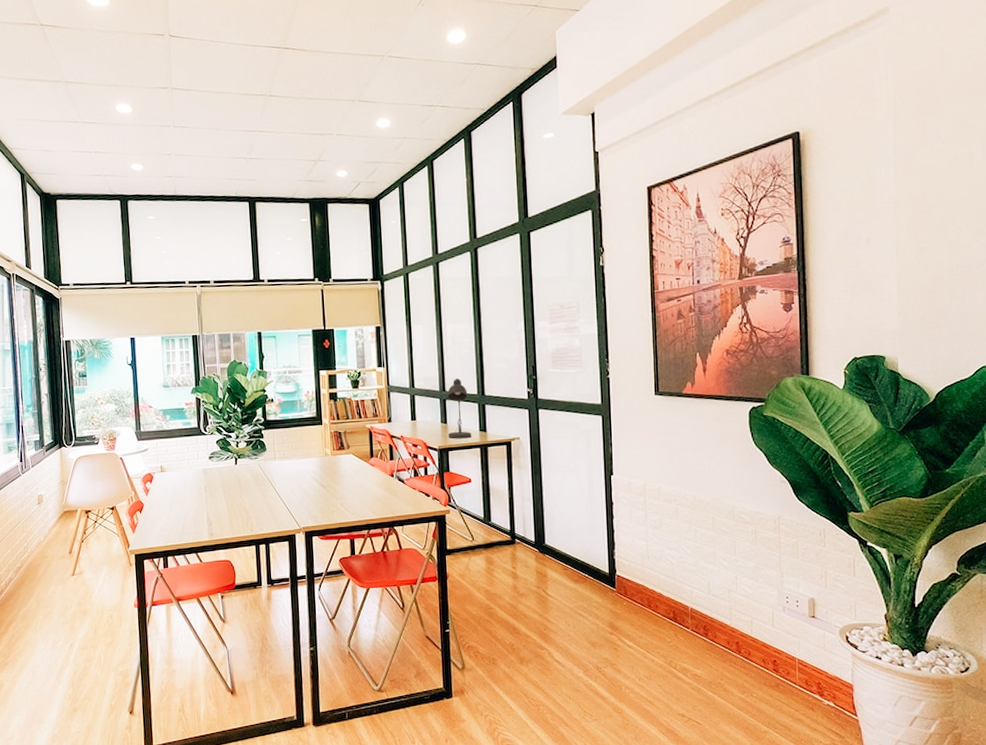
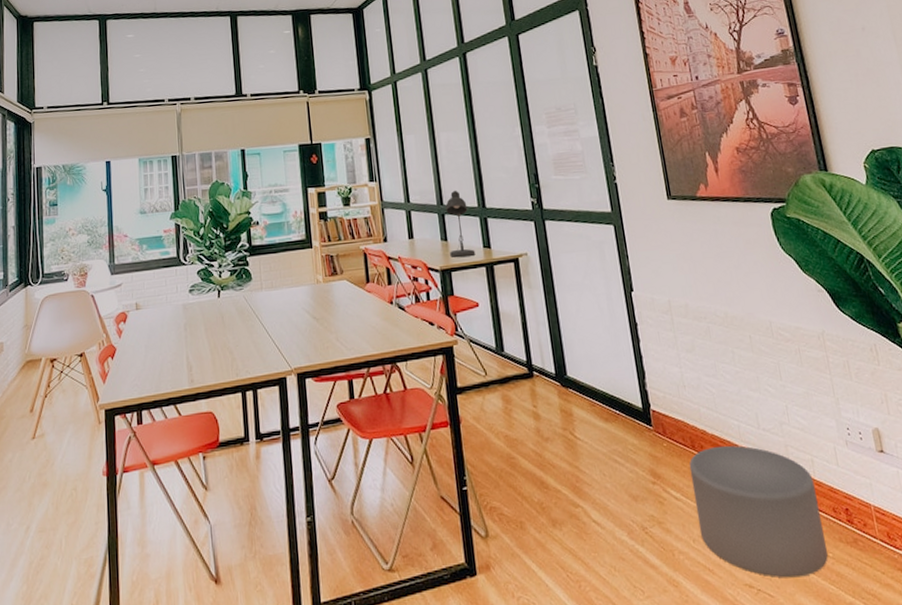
pouf: none [643,606,752,711] -> present [689,445,828,578]

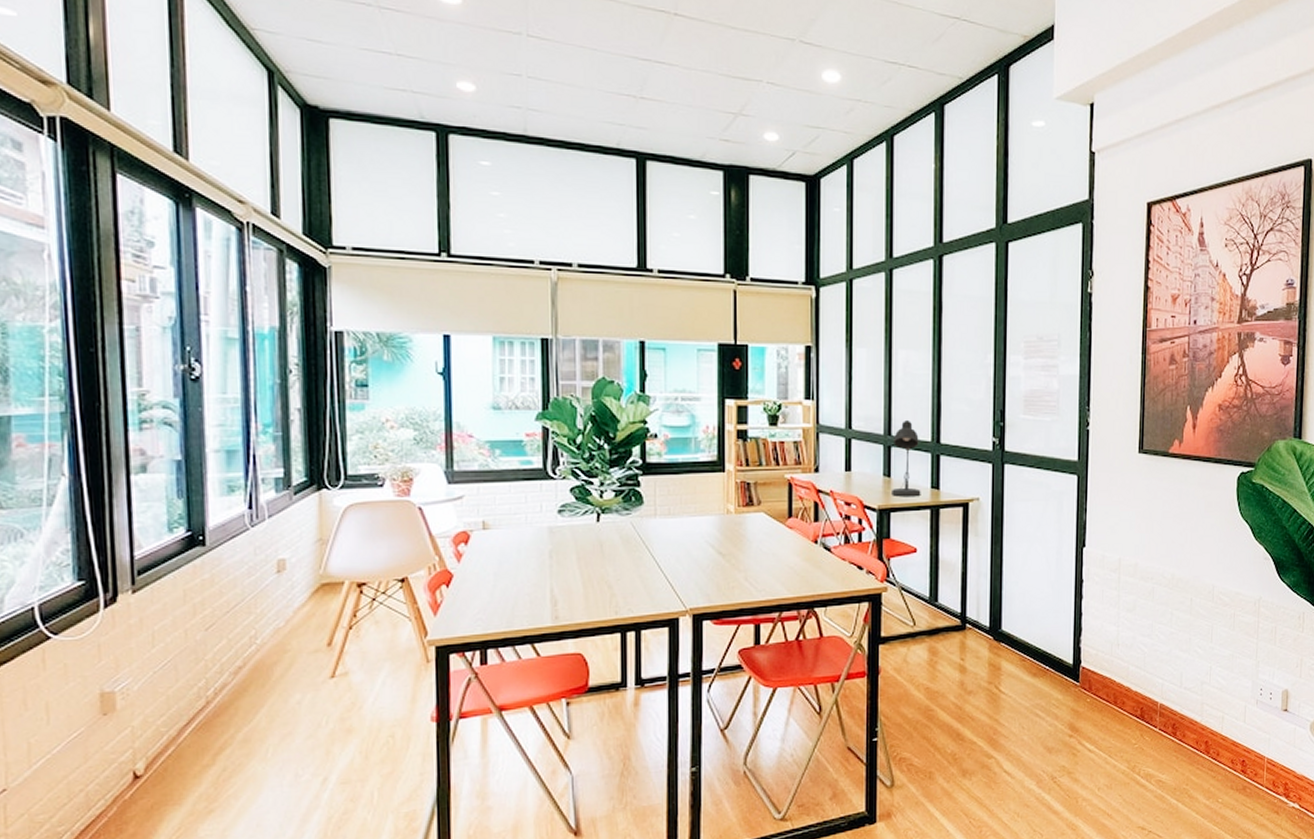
pouf: present [689,445,828,578] -> none [1106,702,1220,821]

